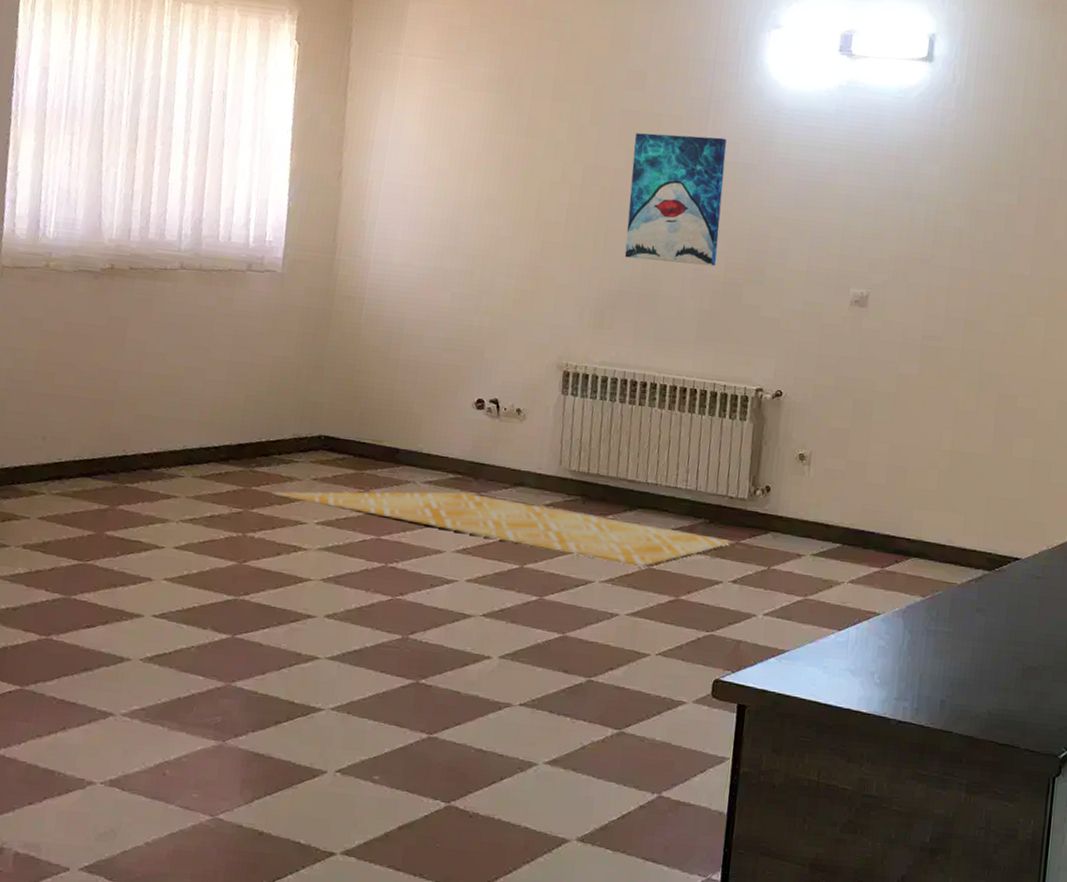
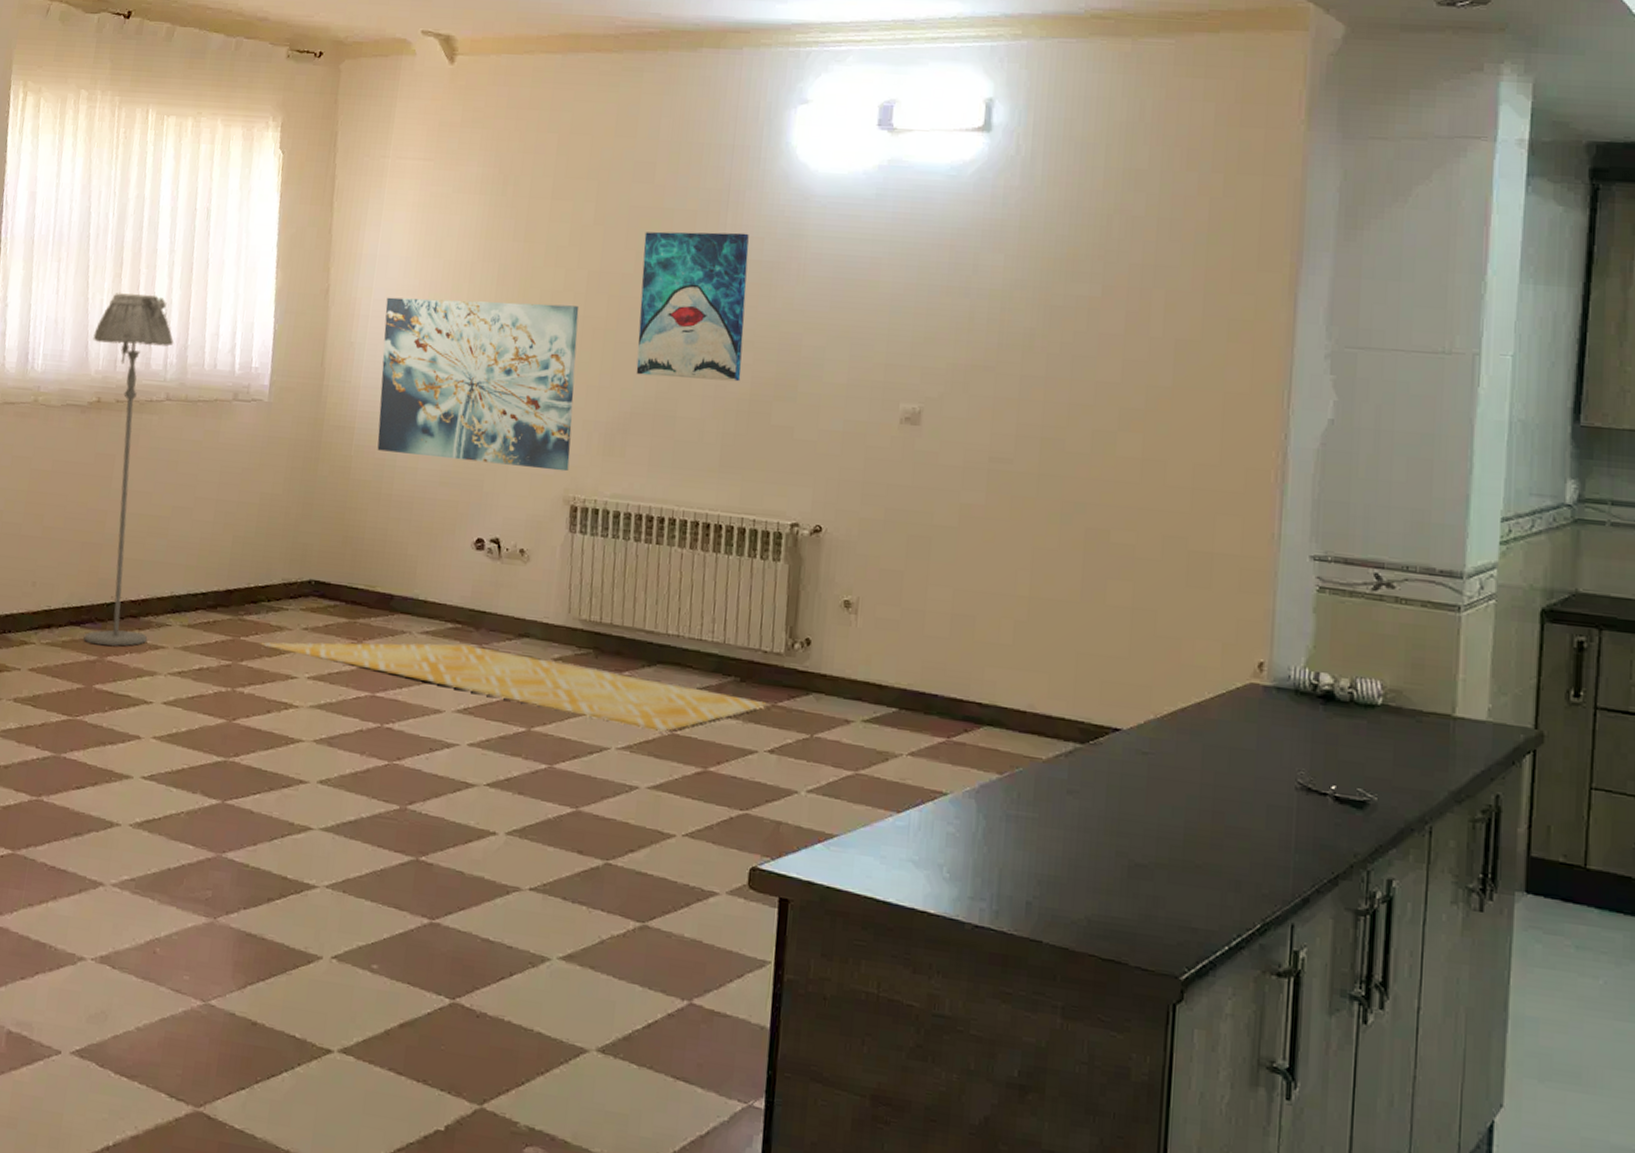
floor lamp: none [95,167,189,497] -> present [83,293,174,647]
wall art: none [386,181,575,341] -> present [377,297,579,472]

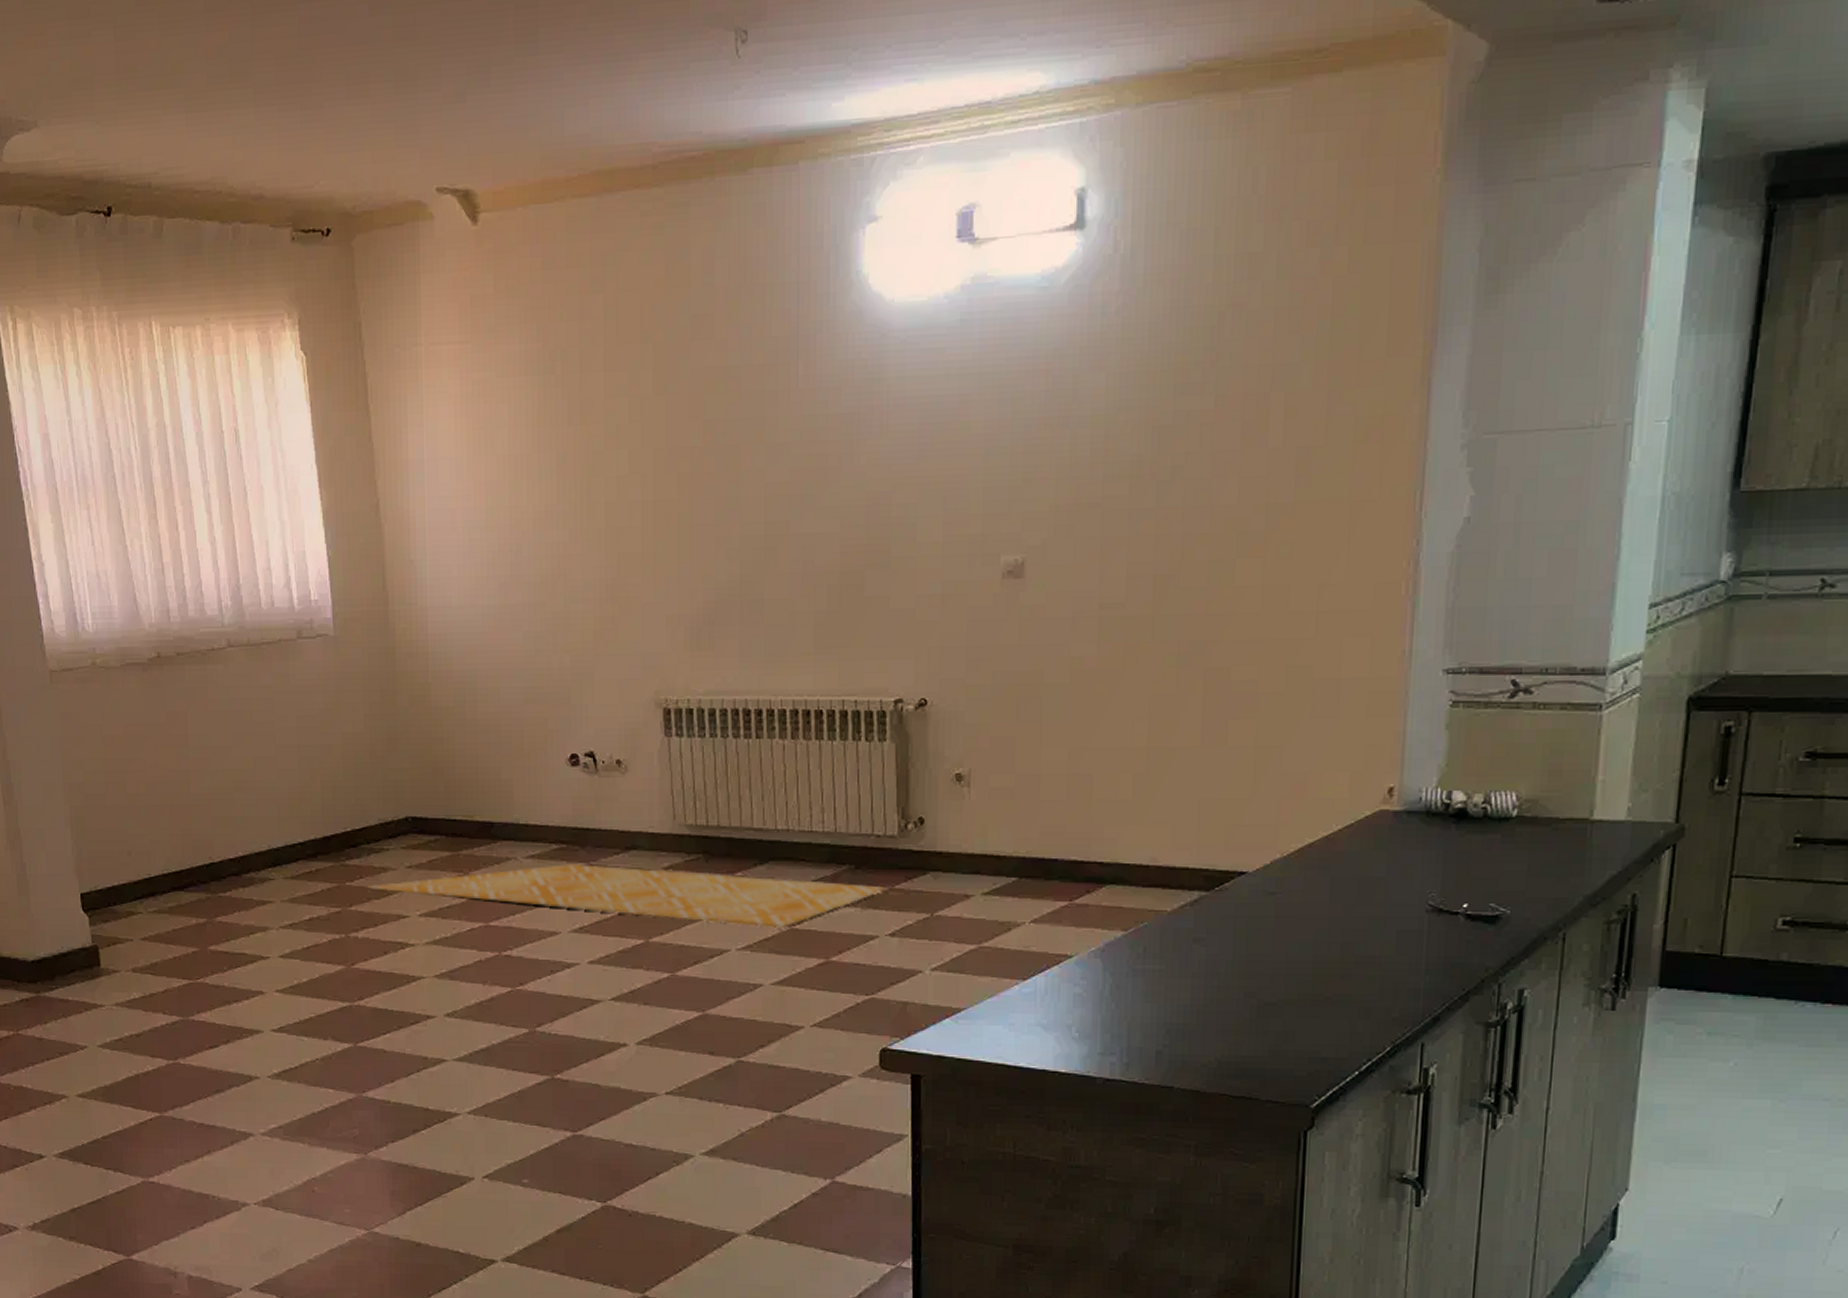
floor lamp: present [83,293,174,647] -> none [140,533,254,907]
wall art: present [377,297,579,472] -> none [442,490,657,675]
wall art: present [636,231,749,382] -> none [710,384,829,559]

